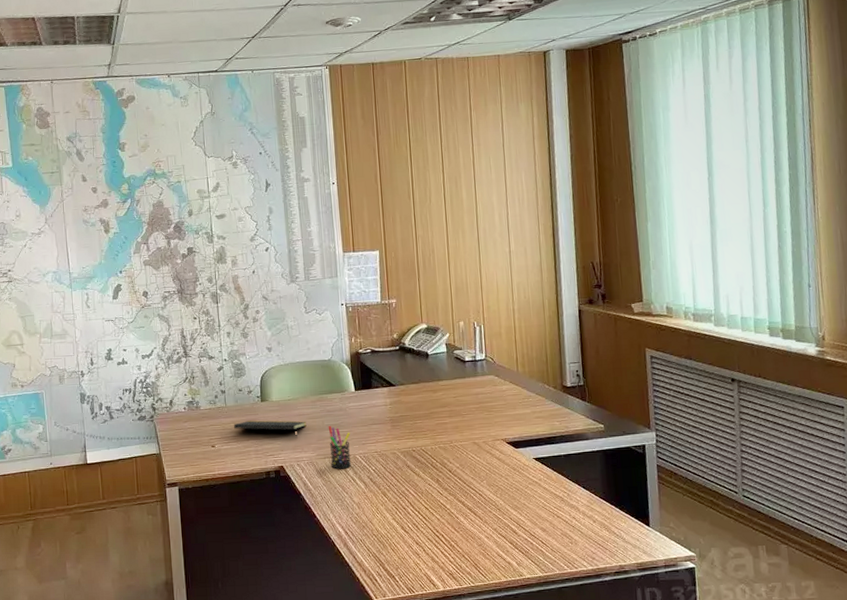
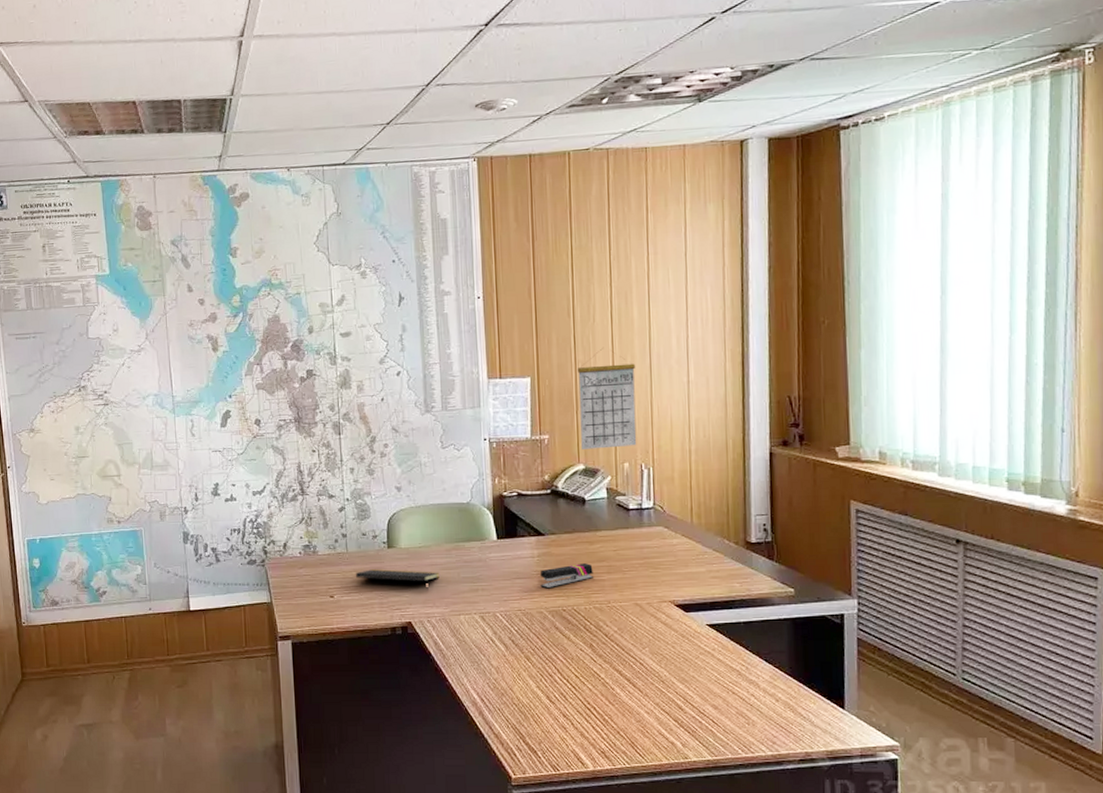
pen holder: present [328,426,351,469] -> none [464,579,490,628]
stapler: none [392,409,437,434] -> present [540,563,593,590]
calendar: none [418,223,470,311] -> present [578,347,637,449]

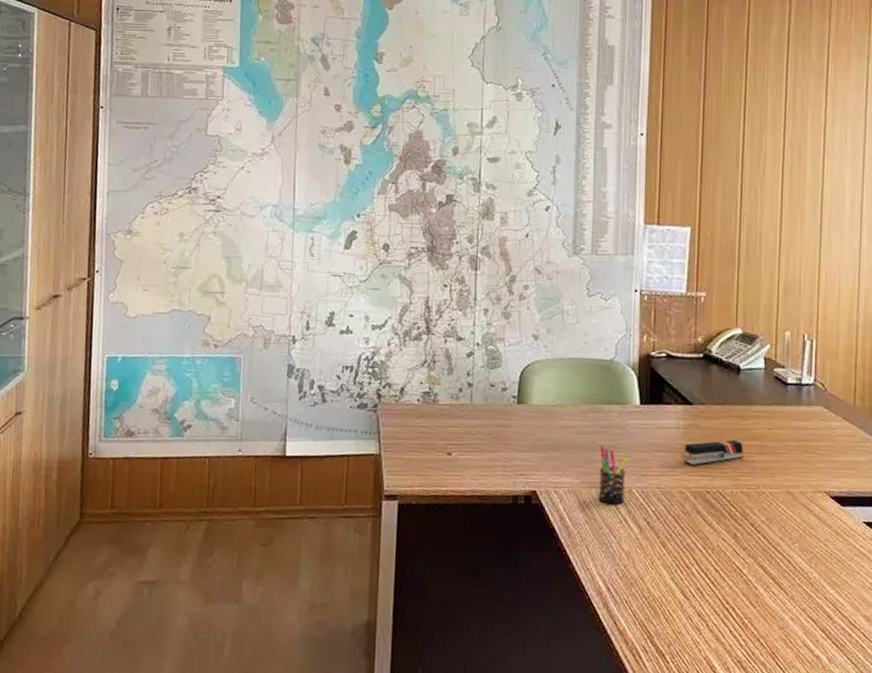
notepad: present [355,569,440,591] -> none [478,426,573,457]
pen holder: none [464,579,490,628] -> present [598,446,628,505]
calendar: present [578,347,637,449] -> none [741,201,804,314]

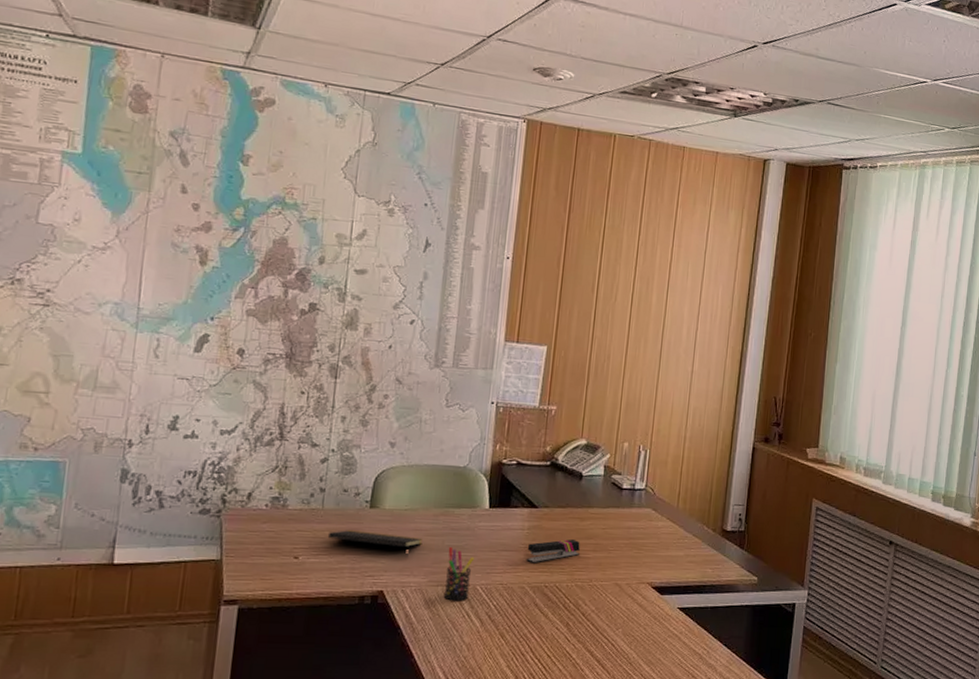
notepad: none [478,426,573,457] -> present [327,530,423,558]

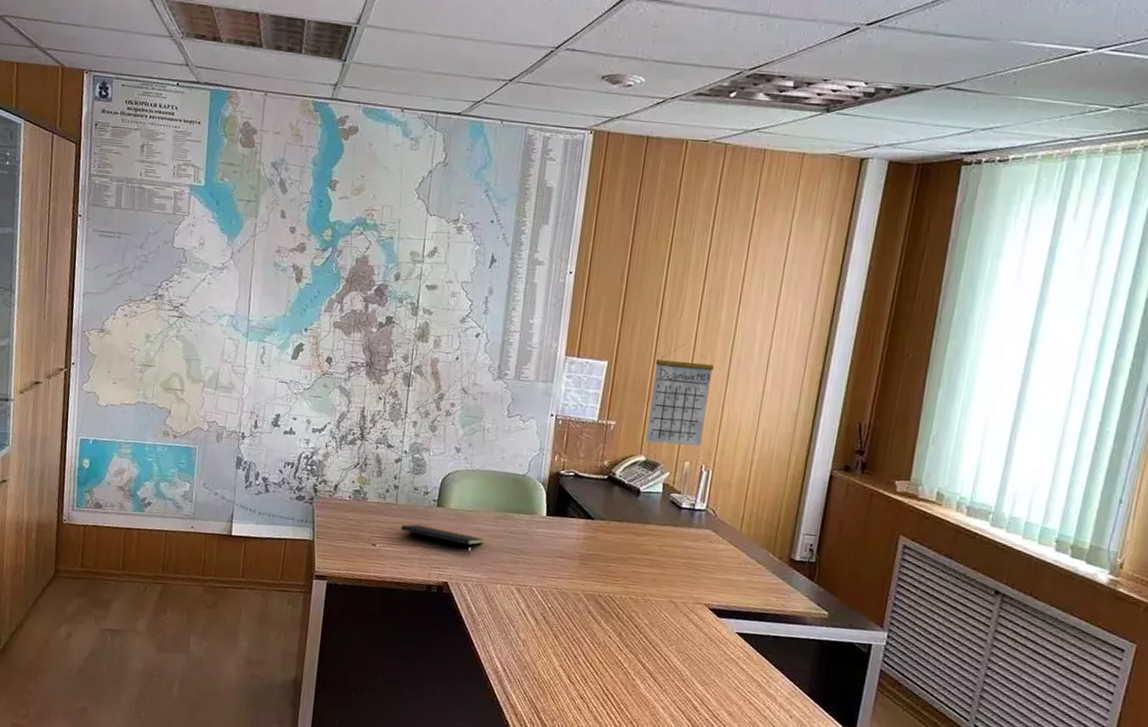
pen holder: present [443,547,475,601] -> none [501,549,532,600]
stapler: present [526,539,580,565] -> none [580,552,636,574]
calendar: none [586,326,647,427] -> present [646,343,714,447]

